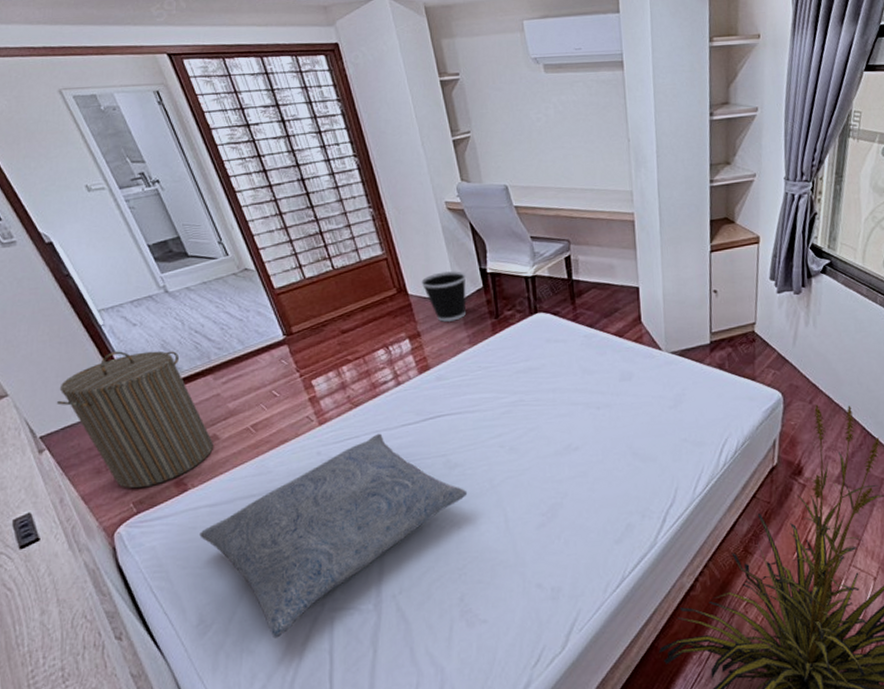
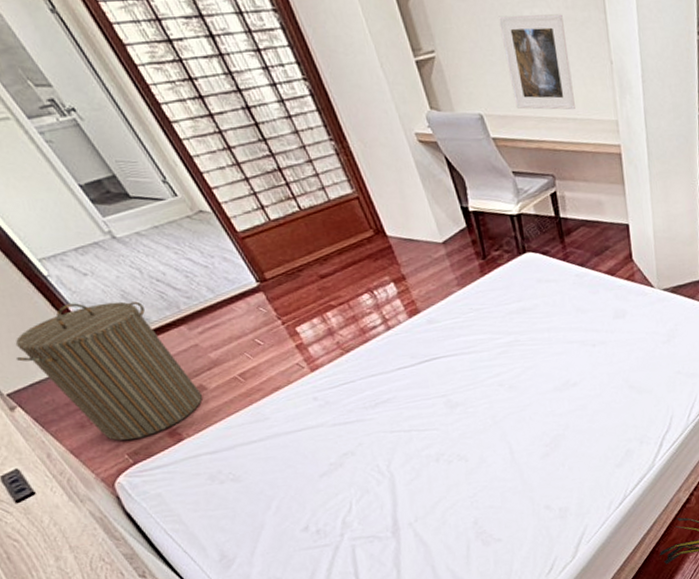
pillow: present [199,433,468,639] -> none [205,377,472,567]
wastebasket: present [421,271,467,322] -> none [399,210,451,264]
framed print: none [528,100,593,182] -> present [497,14,575,110]

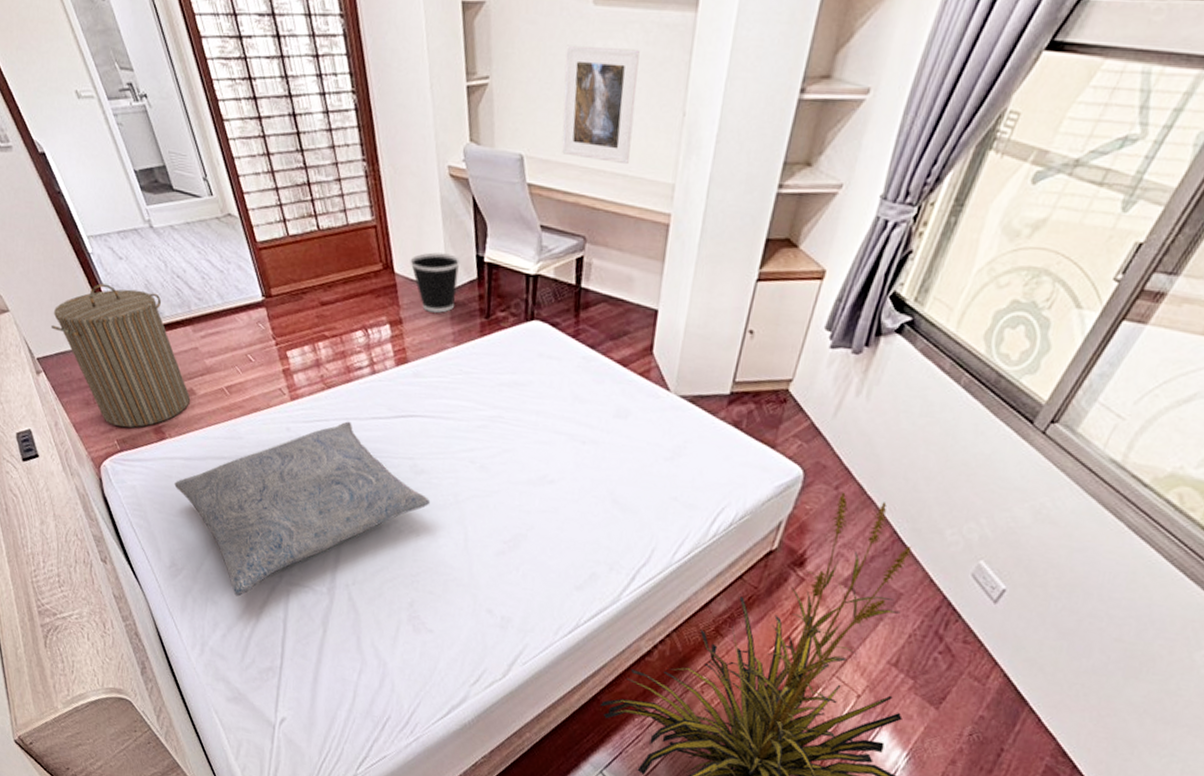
pillow: none [205,377,472,567] -> present [174,421,431,596]
wastebasket: none [399,210,451,264] -> present [410,252,461,313]

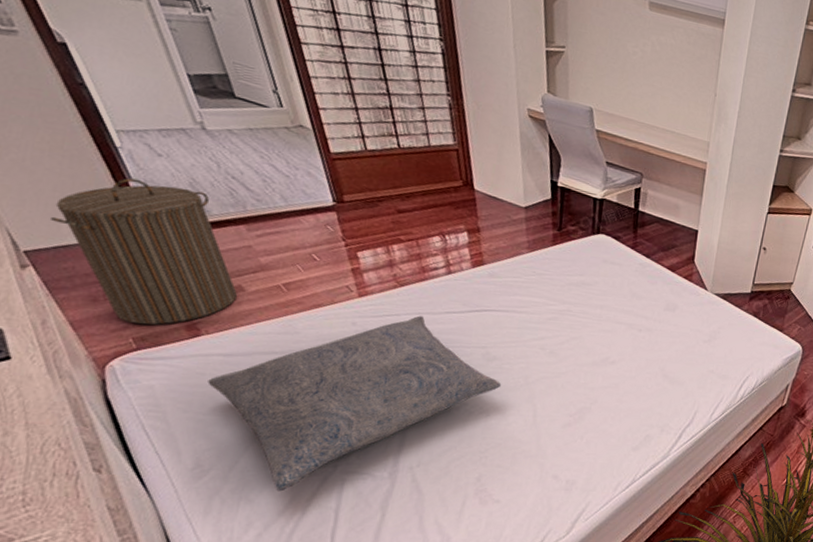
wastebasket: present [410,252,461,313] -> none [489,175,537,225]
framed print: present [561,45,640,165] -> none [624,34,684,125]

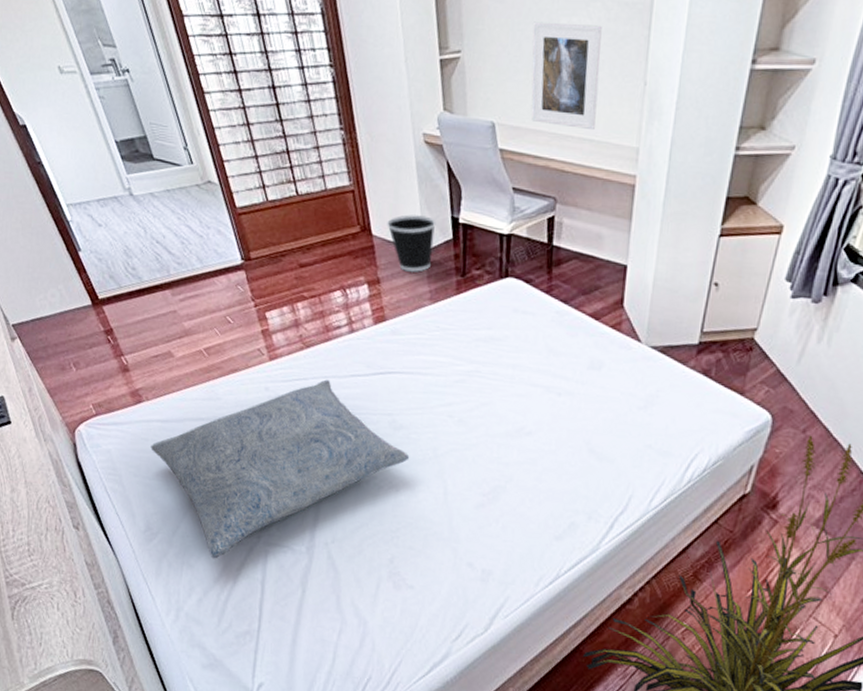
laundry hamper: present [49,178,237,325] -> none [27,250,168,392]
wastebasket: none [489,175,537,225] -> present [387,215,436,272]
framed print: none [624,34,684,125] -> present [531,21,602,131]

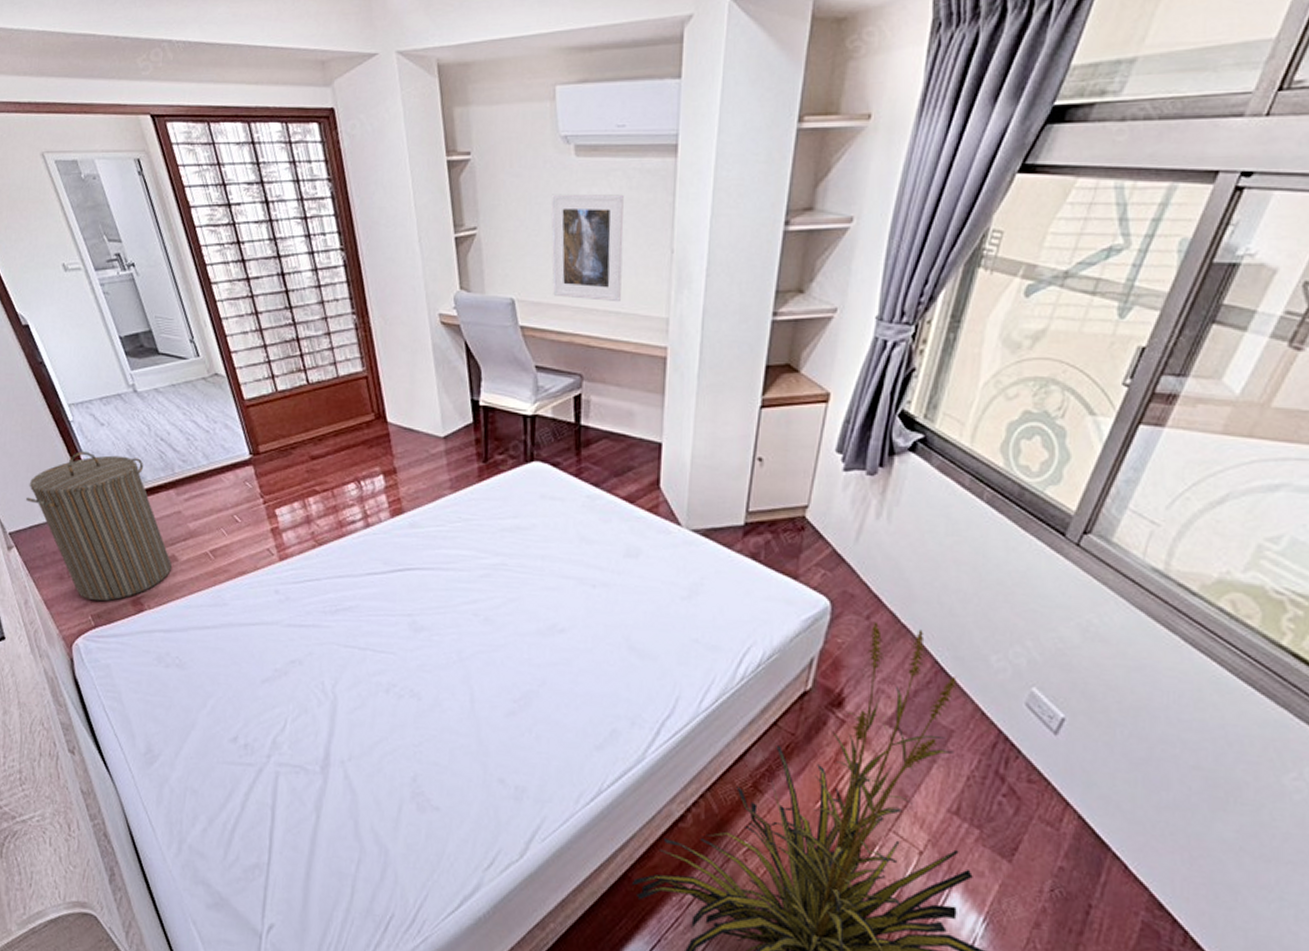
laundry hamper: none [27,250,168,392] -> present [25,451,172,601]
pillow: present [151,379,410,559] -> none [152,579,432,783]
wastebasket: present [387,215,436,272] -> none [403,399,455,460]

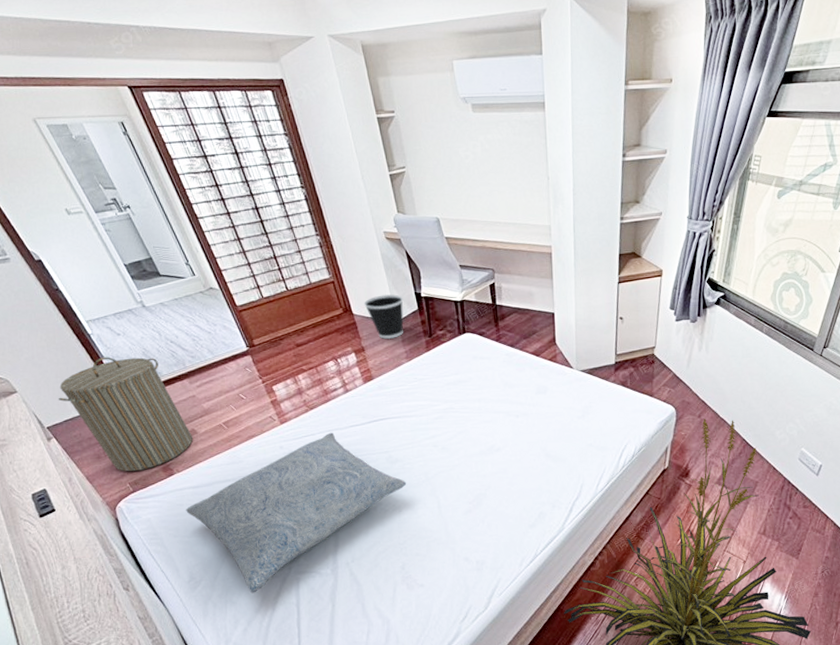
pillow: none [152,579,432,783] -> present [186,432,407,593]
wastebasket: none [403,399,455,460] -> present [364,294,404,339]
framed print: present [550,193,624,303] -> none [457,139,516,216]

